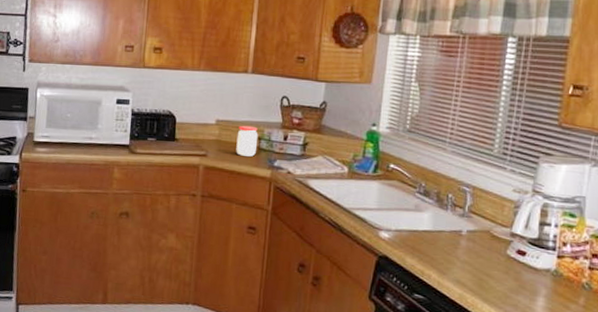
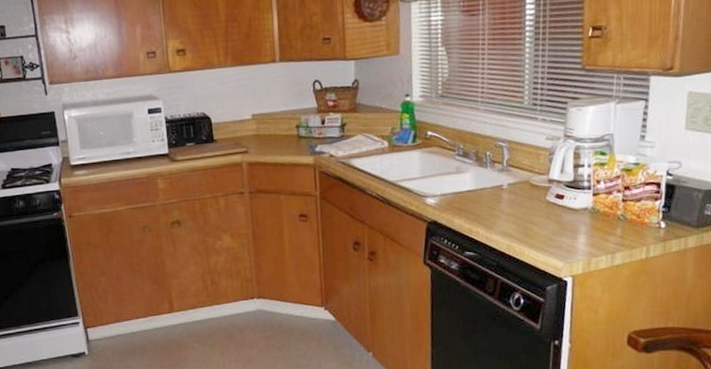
jar: present [236,125,258,157] -> none [274,115,296,147]

